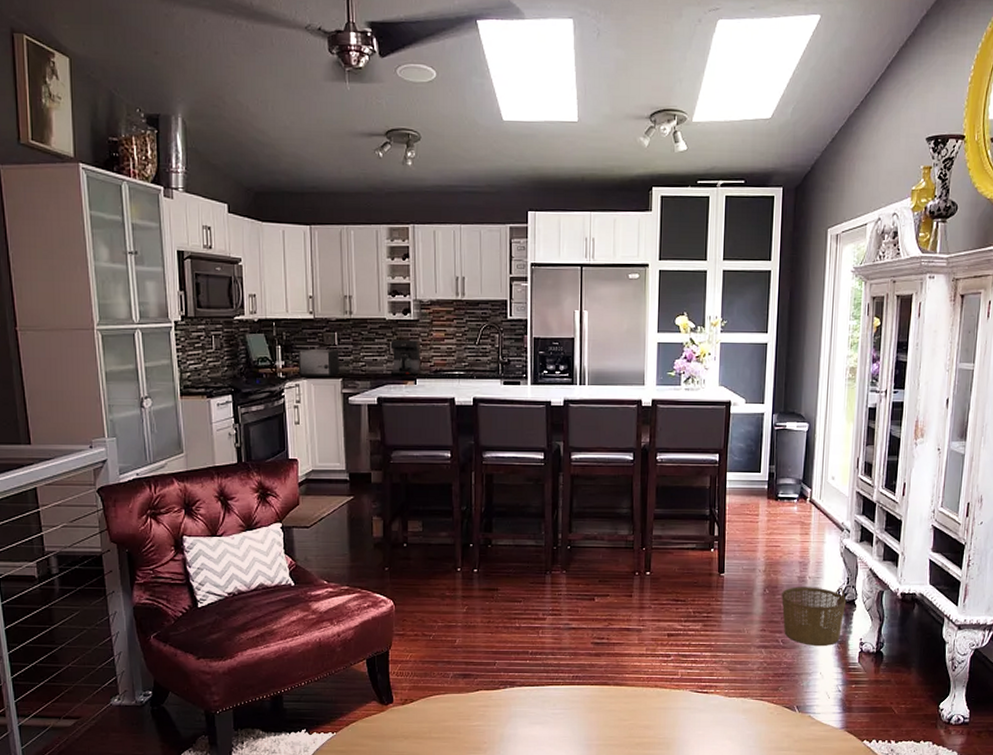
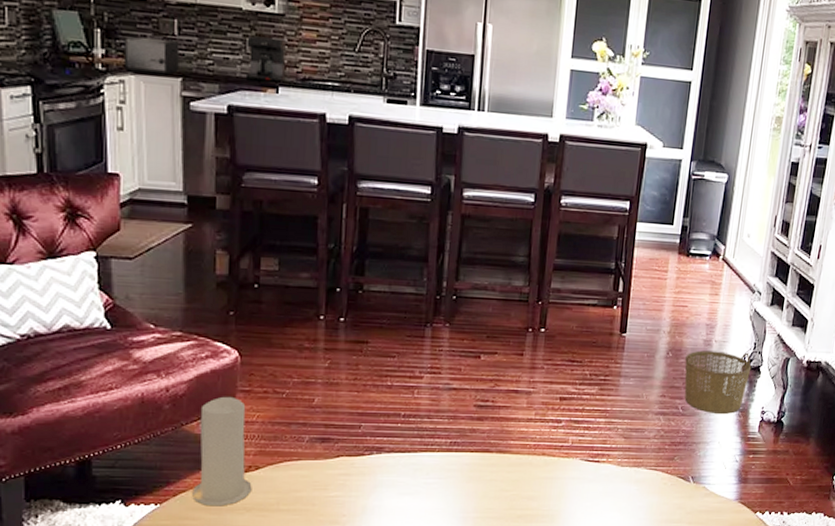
candle: none [360,639,408,735] -> present [191,396,252,507]

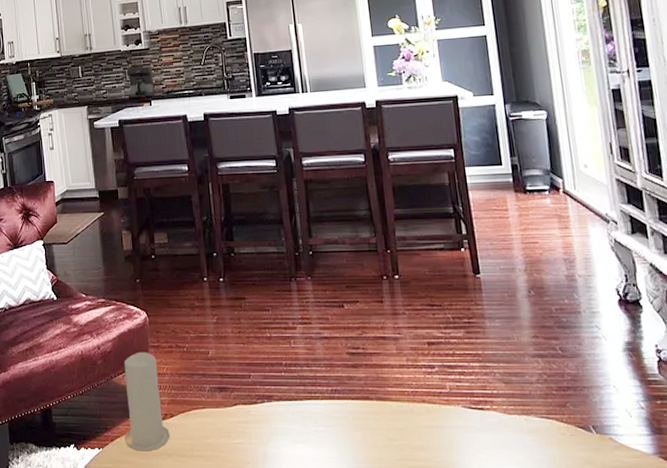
toaster: present [123,36,180,76] -> none [49,80,85,108]
basket: present [684,350,752,414] -> none [550,285,630,354]

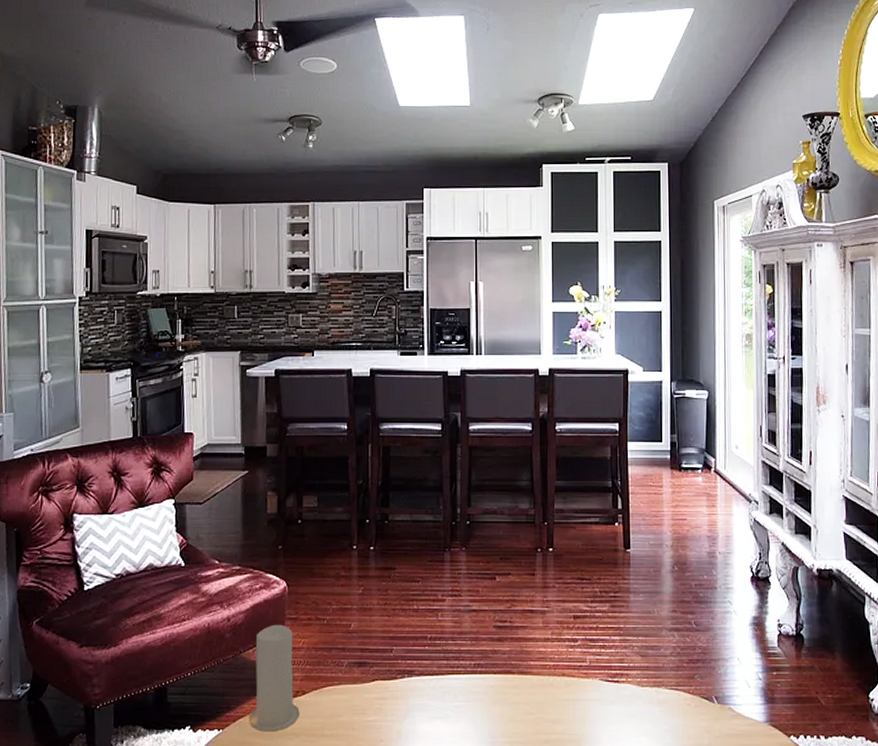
coffee maker: present [127,66,156,100] -> none [288,312,319,349]

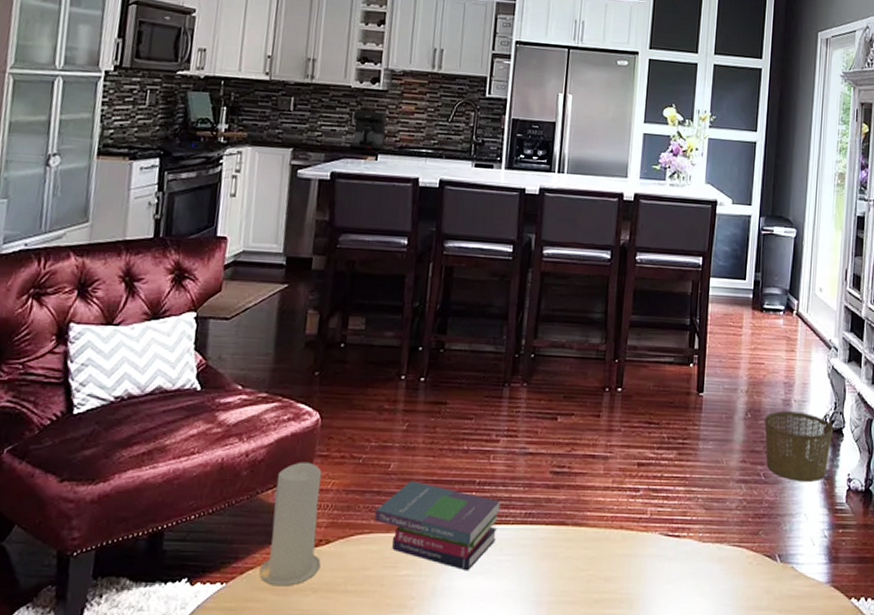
coffee maker: none [288,312,319,349] -> present [348,109,388,152]
books: none [341,637,451,716] -> present [373,480,501,571]
basket: none [692,563,760,628] -> present [764,411,834,481]

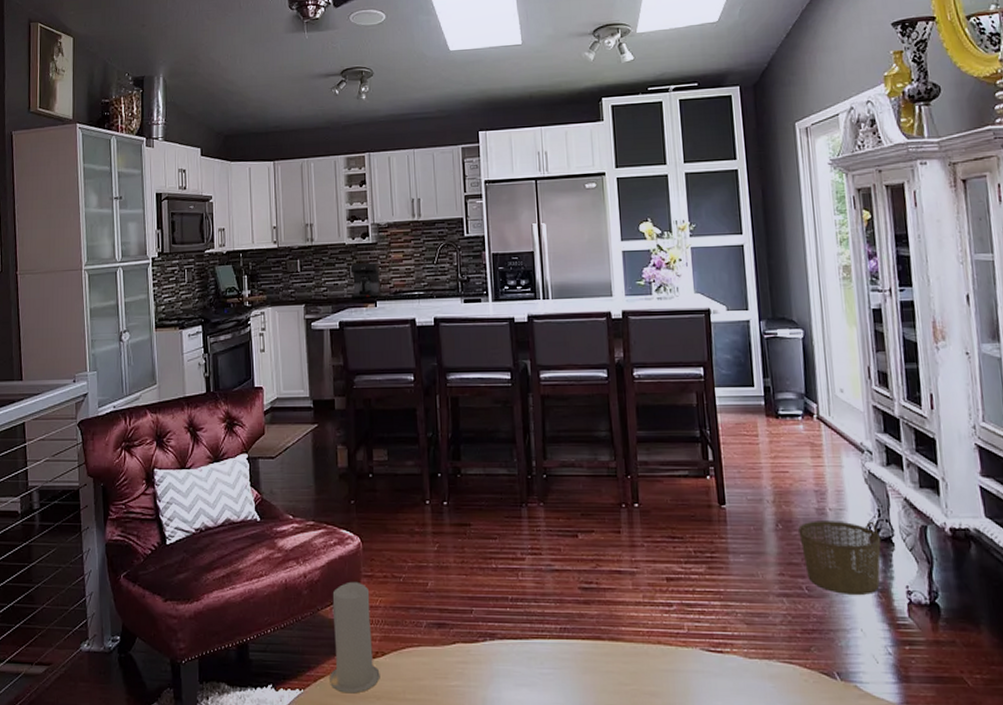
books: present [373,480,501,571] -> none [420,597,535,683]

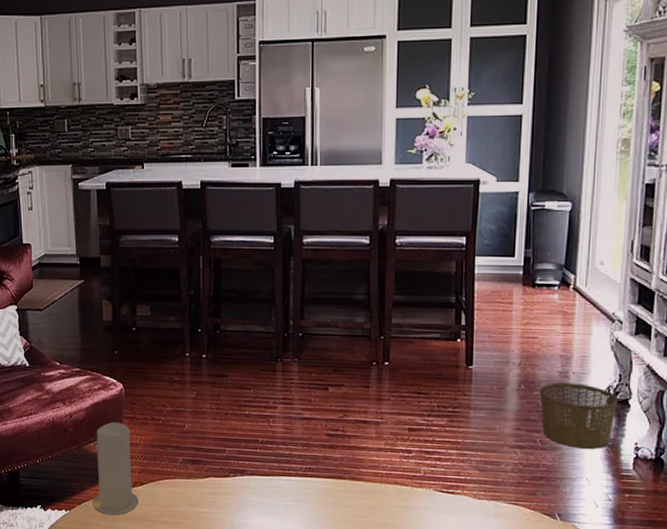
coffee maker: present [351,262,382,300] -> none [118,124,149,161]

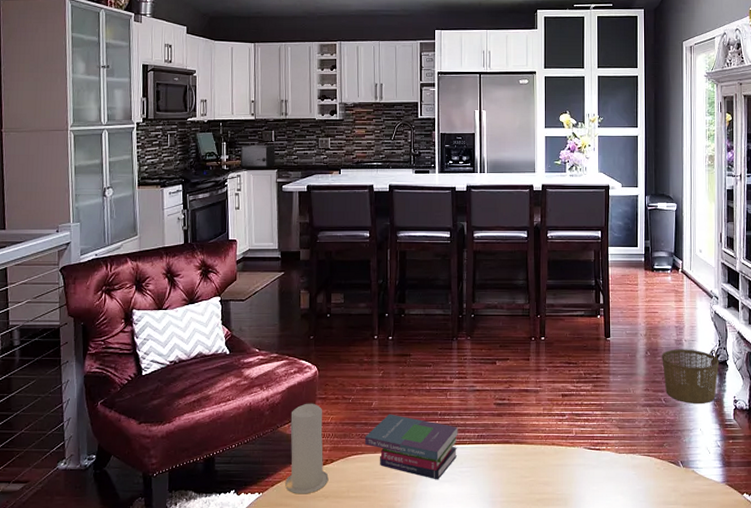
toaster: none [30,135,69,164] -> present [240,144,276,169]
books: none [176,438,283,512] -> present [364,414,458,480]

